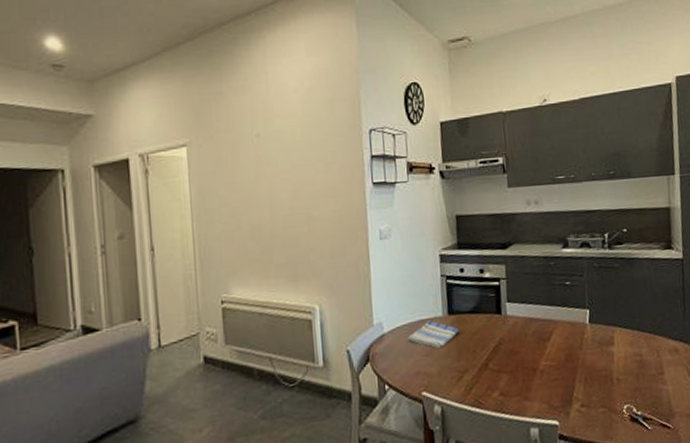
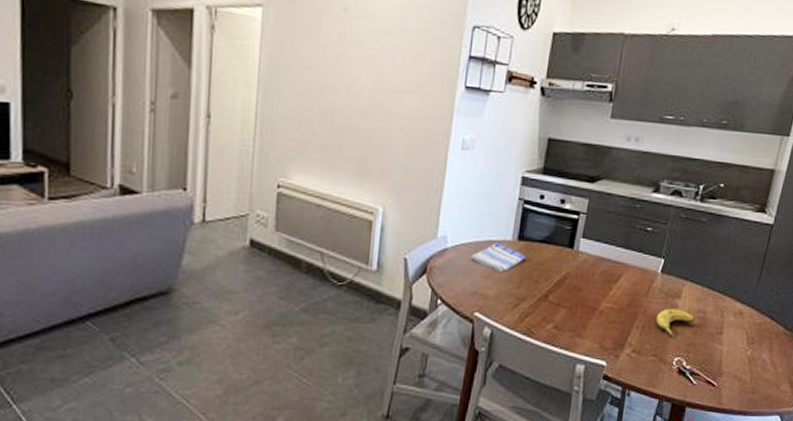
banana: none [596,356,634,387] -> present [656,308,695,339]

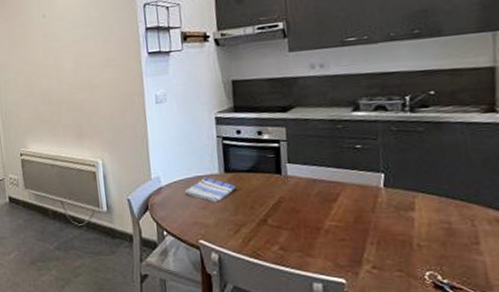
banana: present [656,308,695,339] -> none [391,221,440,253]

